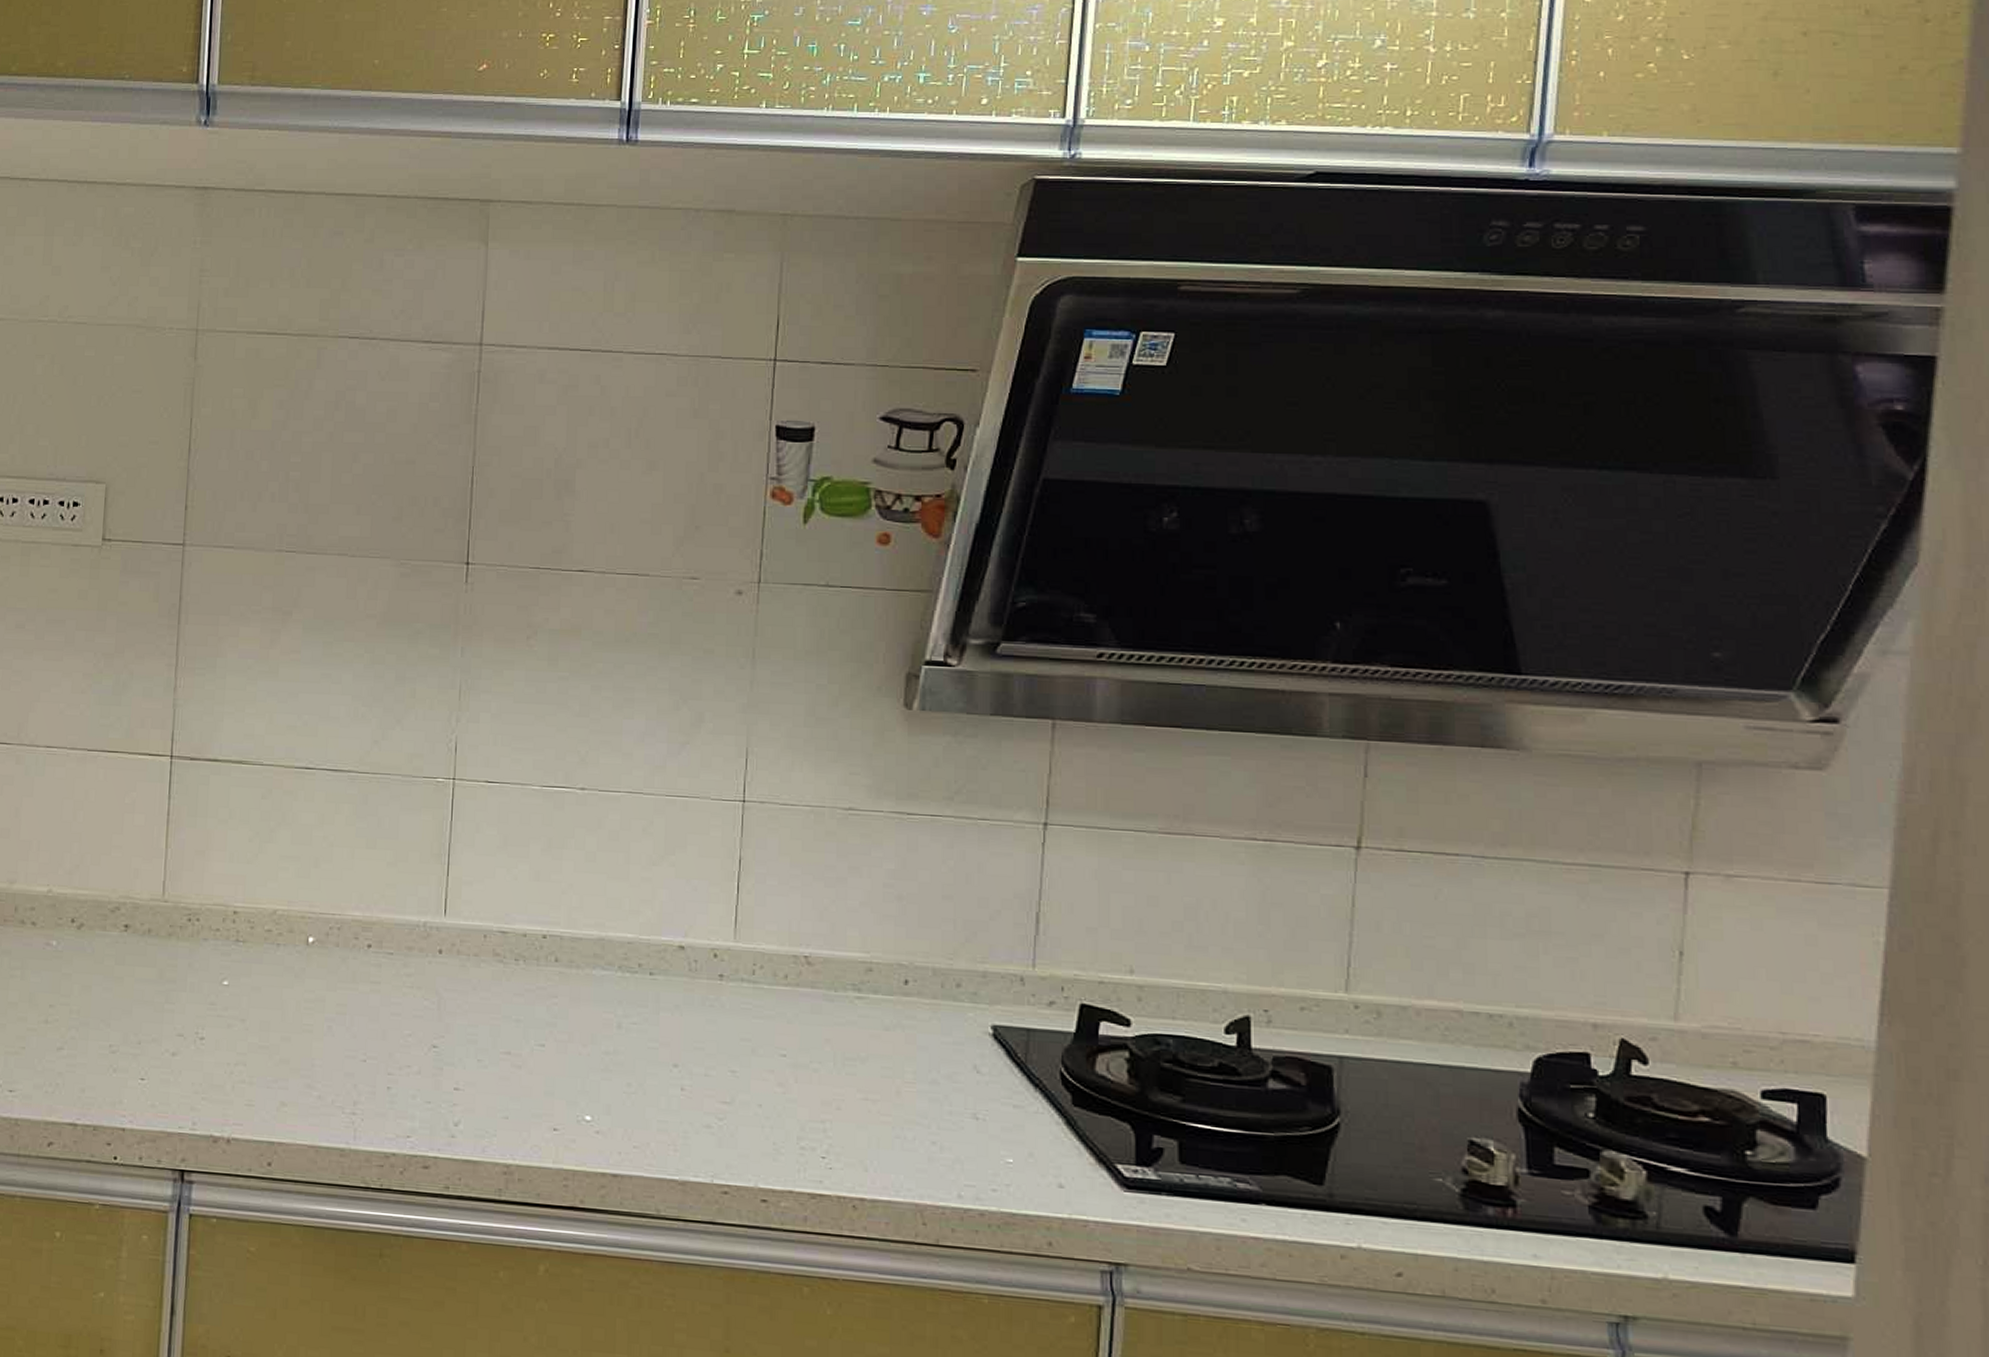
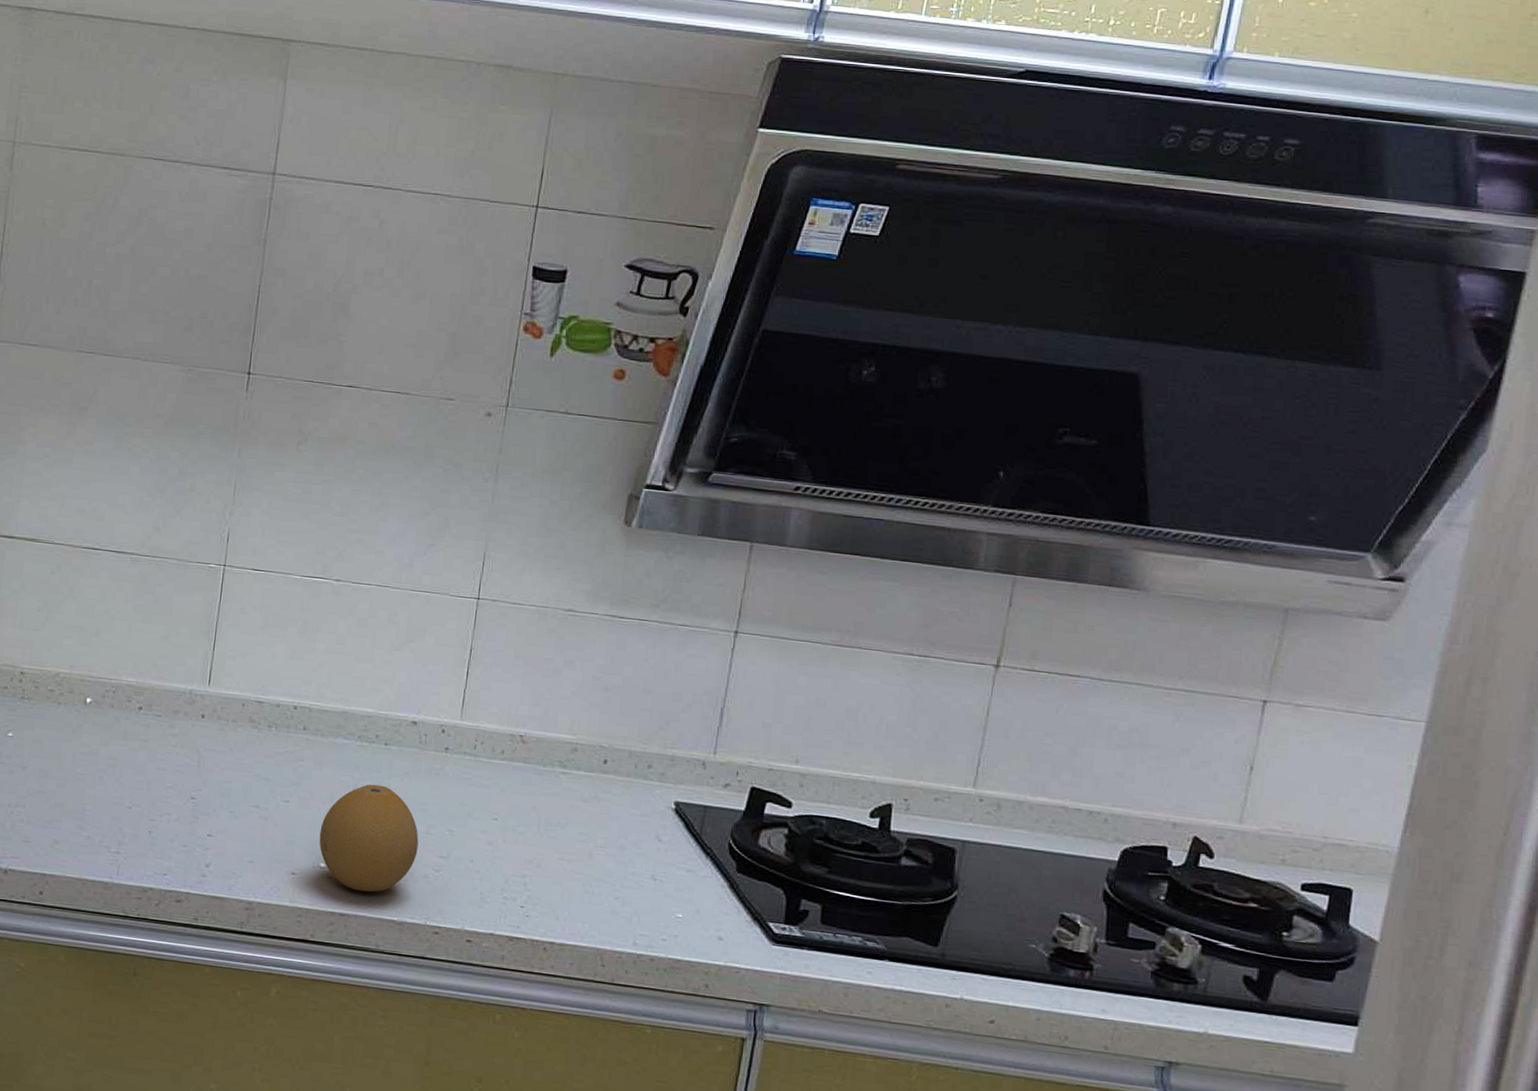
fruit: none [582,1021,697,1148] -> present [319,784,419,892]

